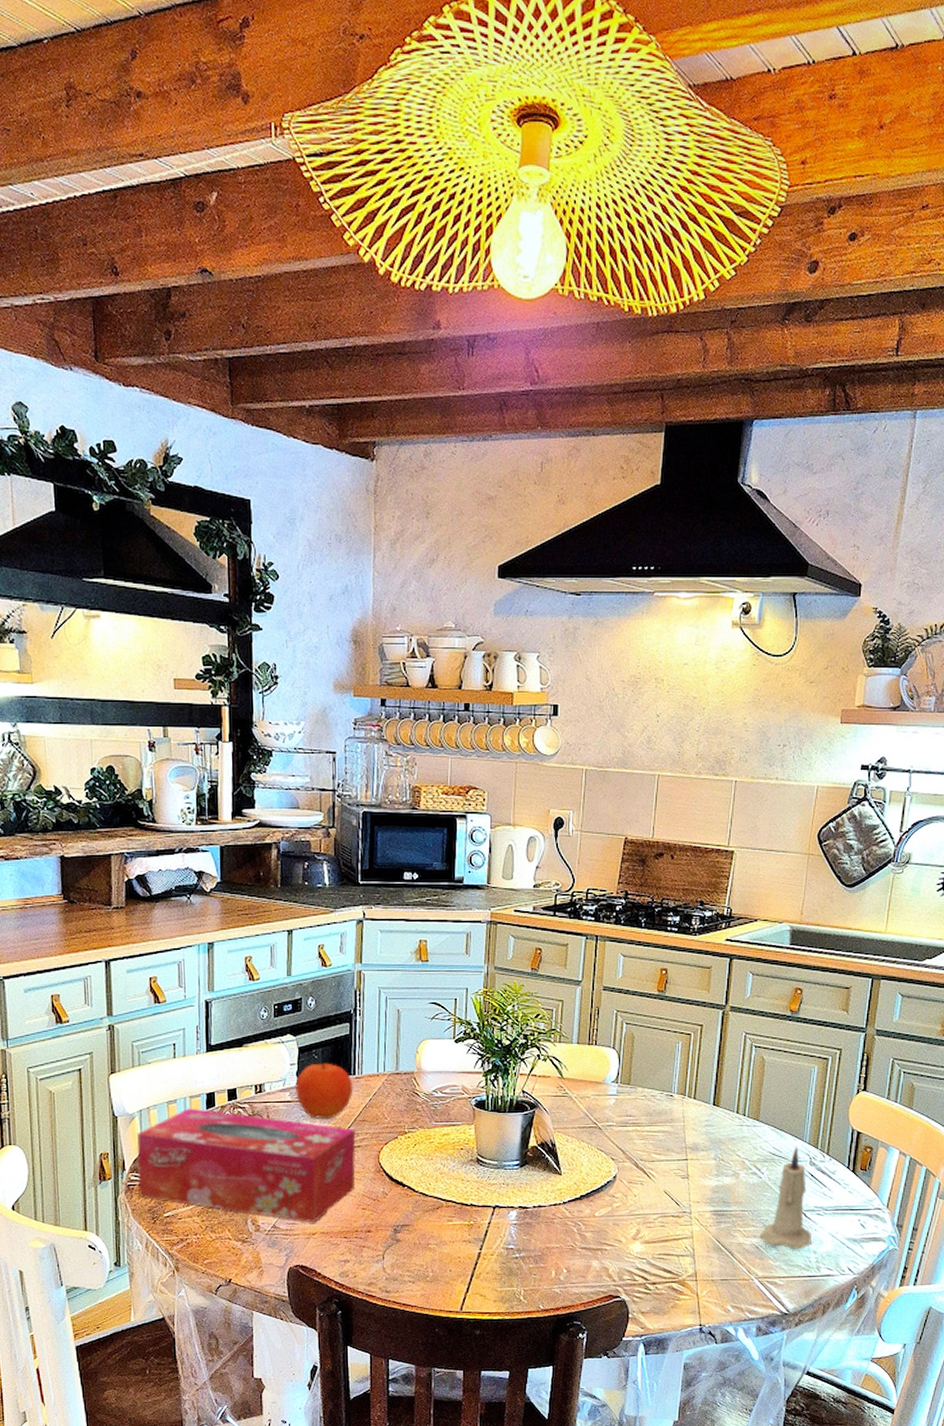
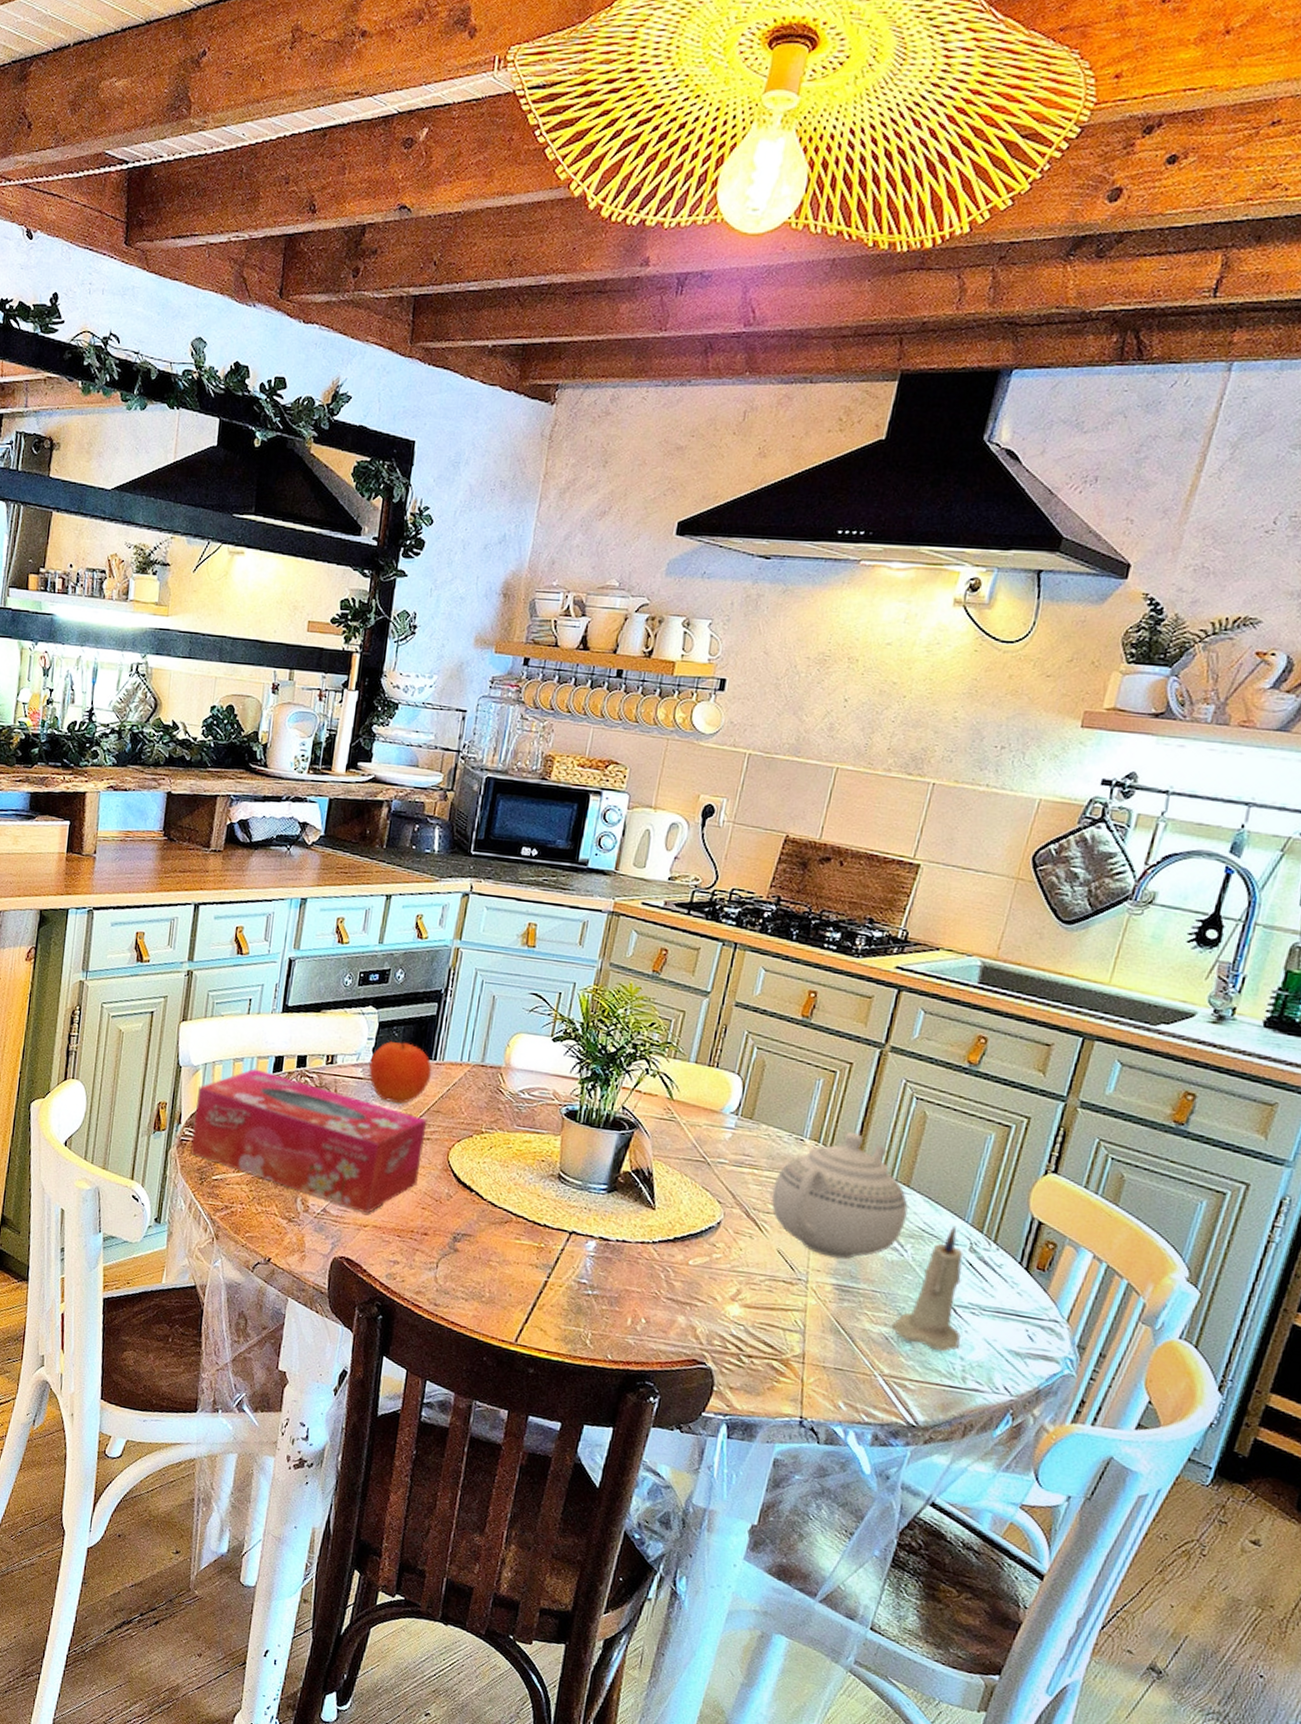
teapot: none [654,1083,761,1189] -> present [771,1132,908,1259]

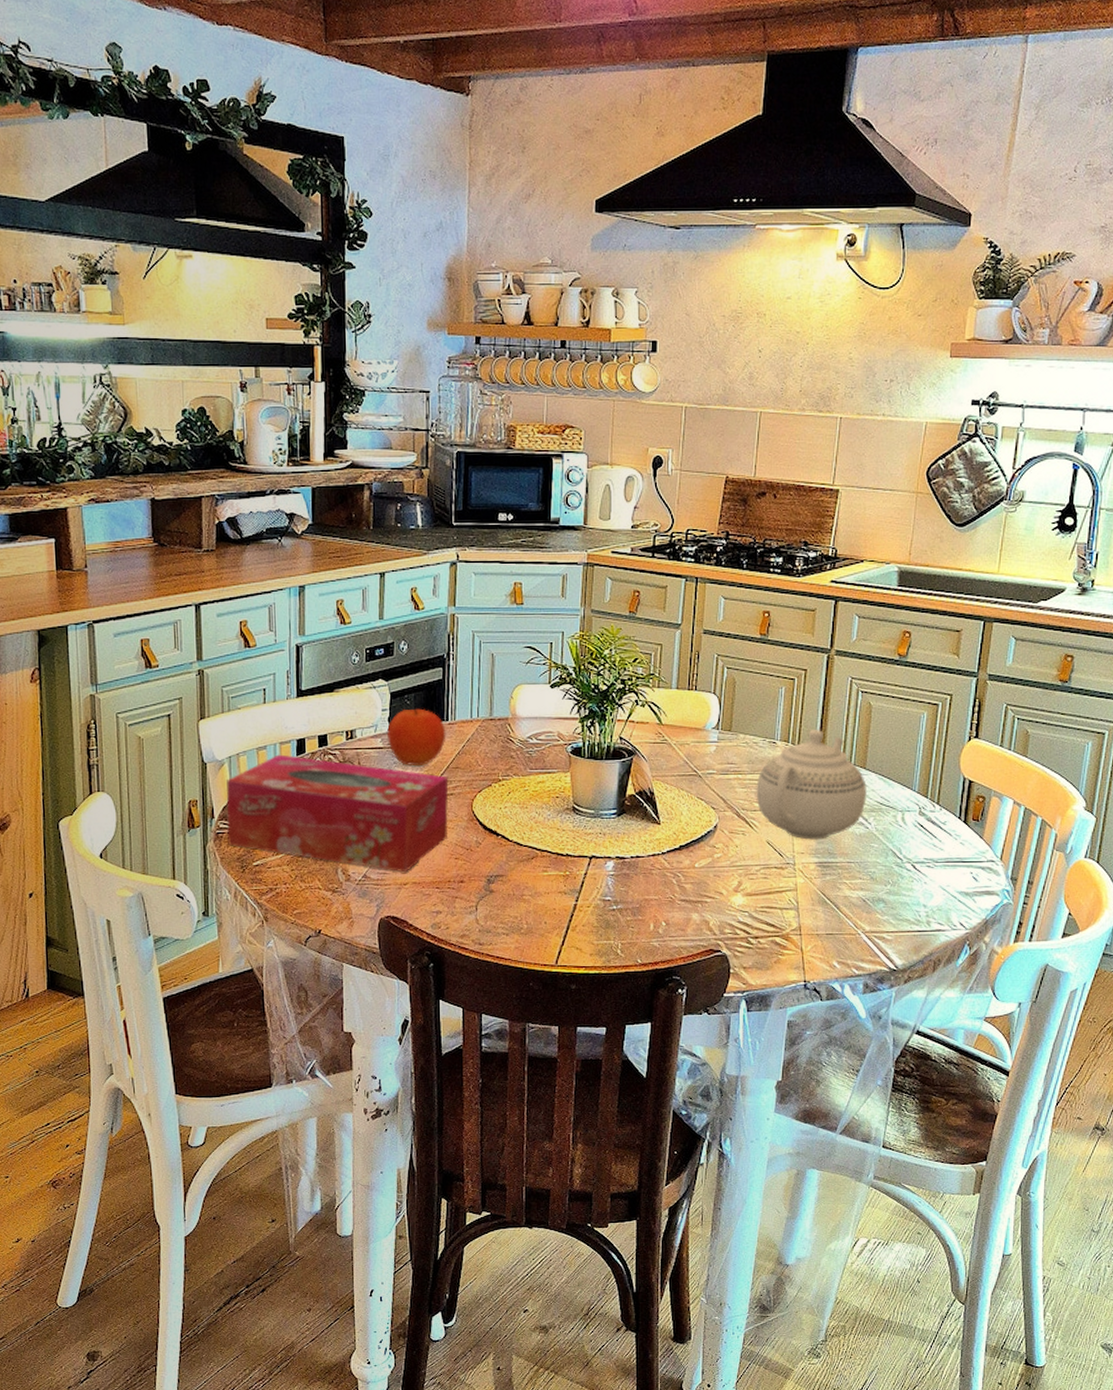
candle: present [891,1225,964,1351] -> none [866,795,921,904]

